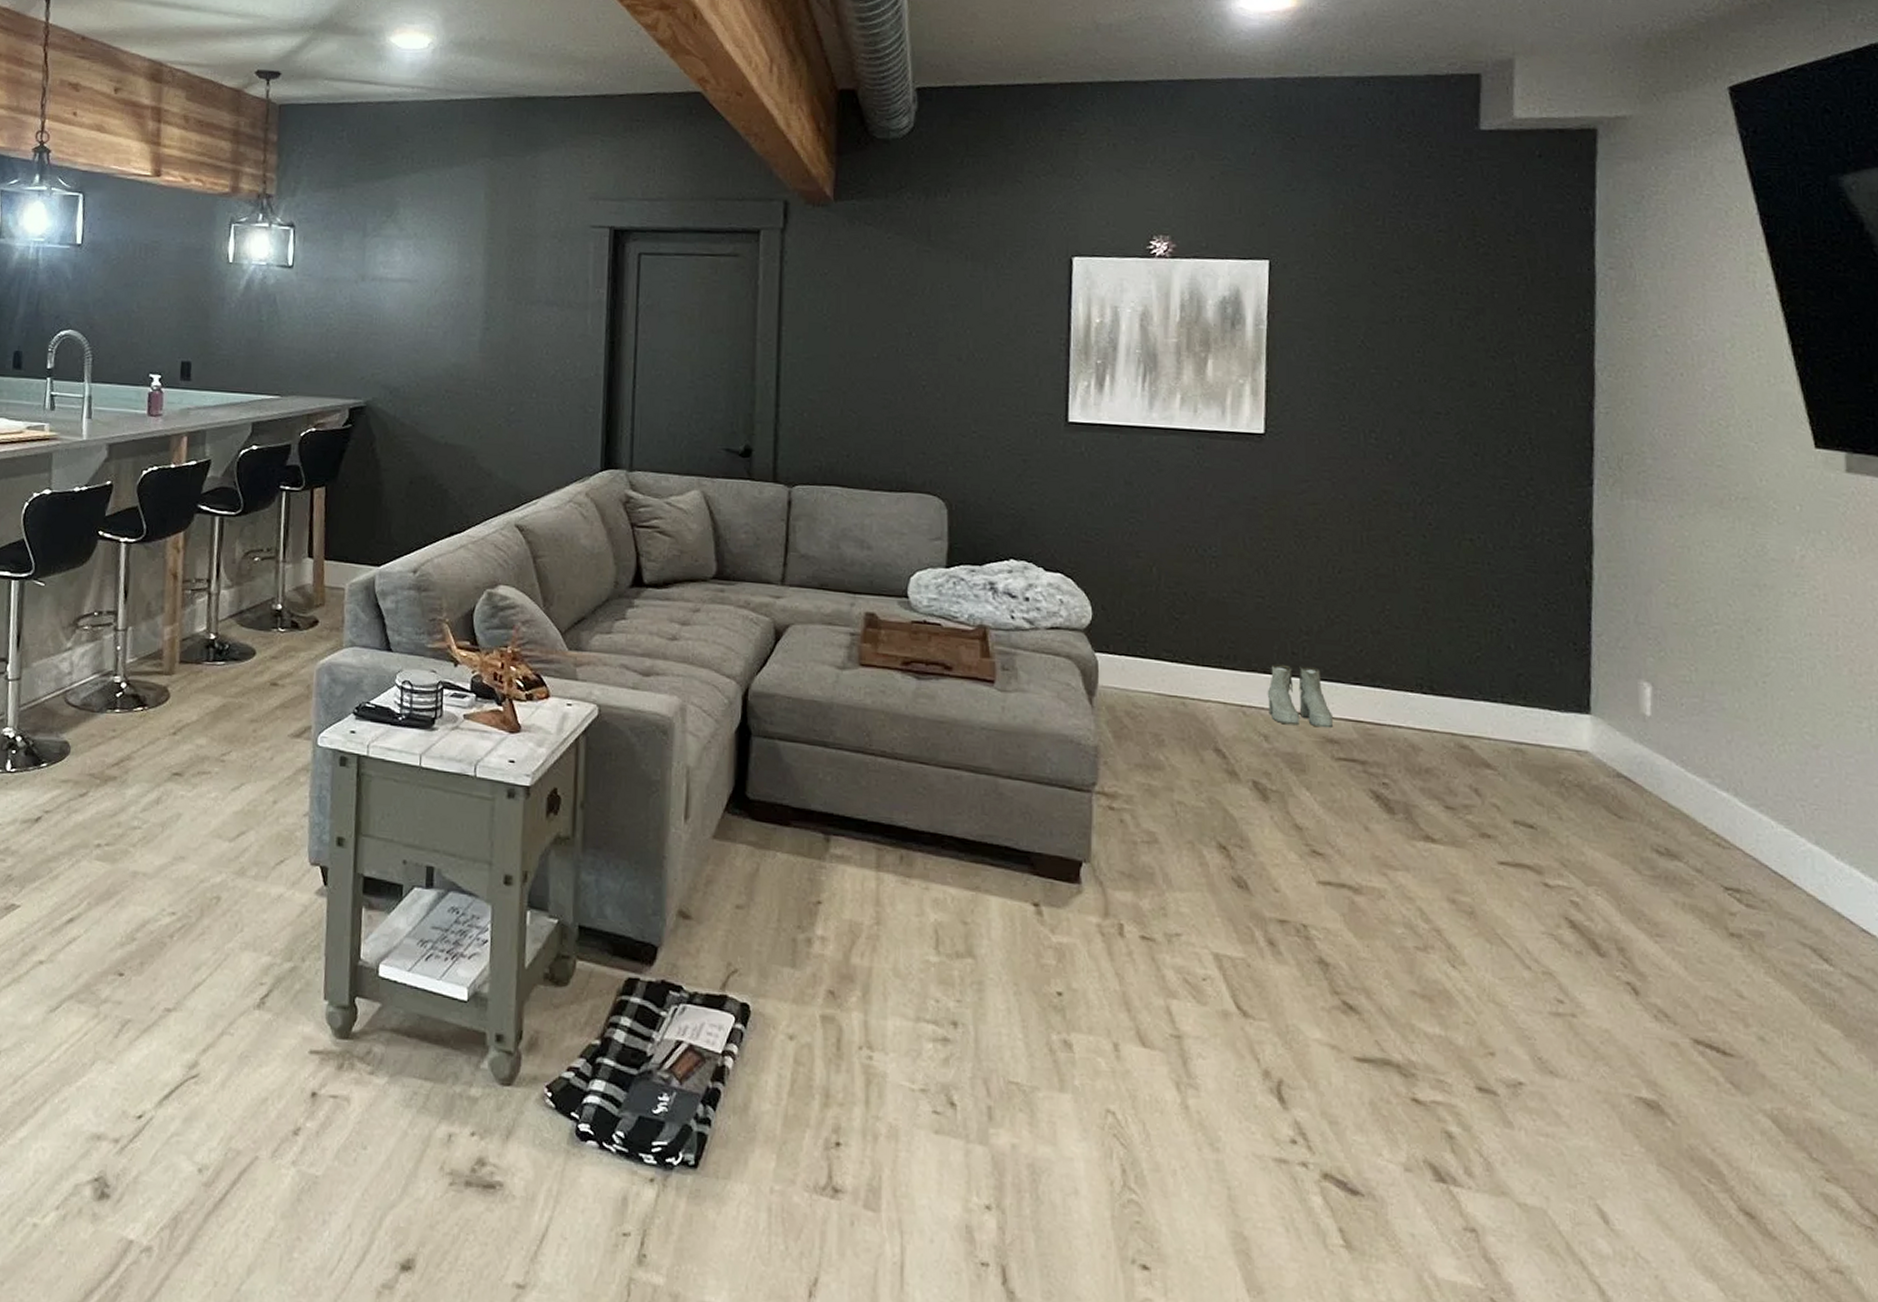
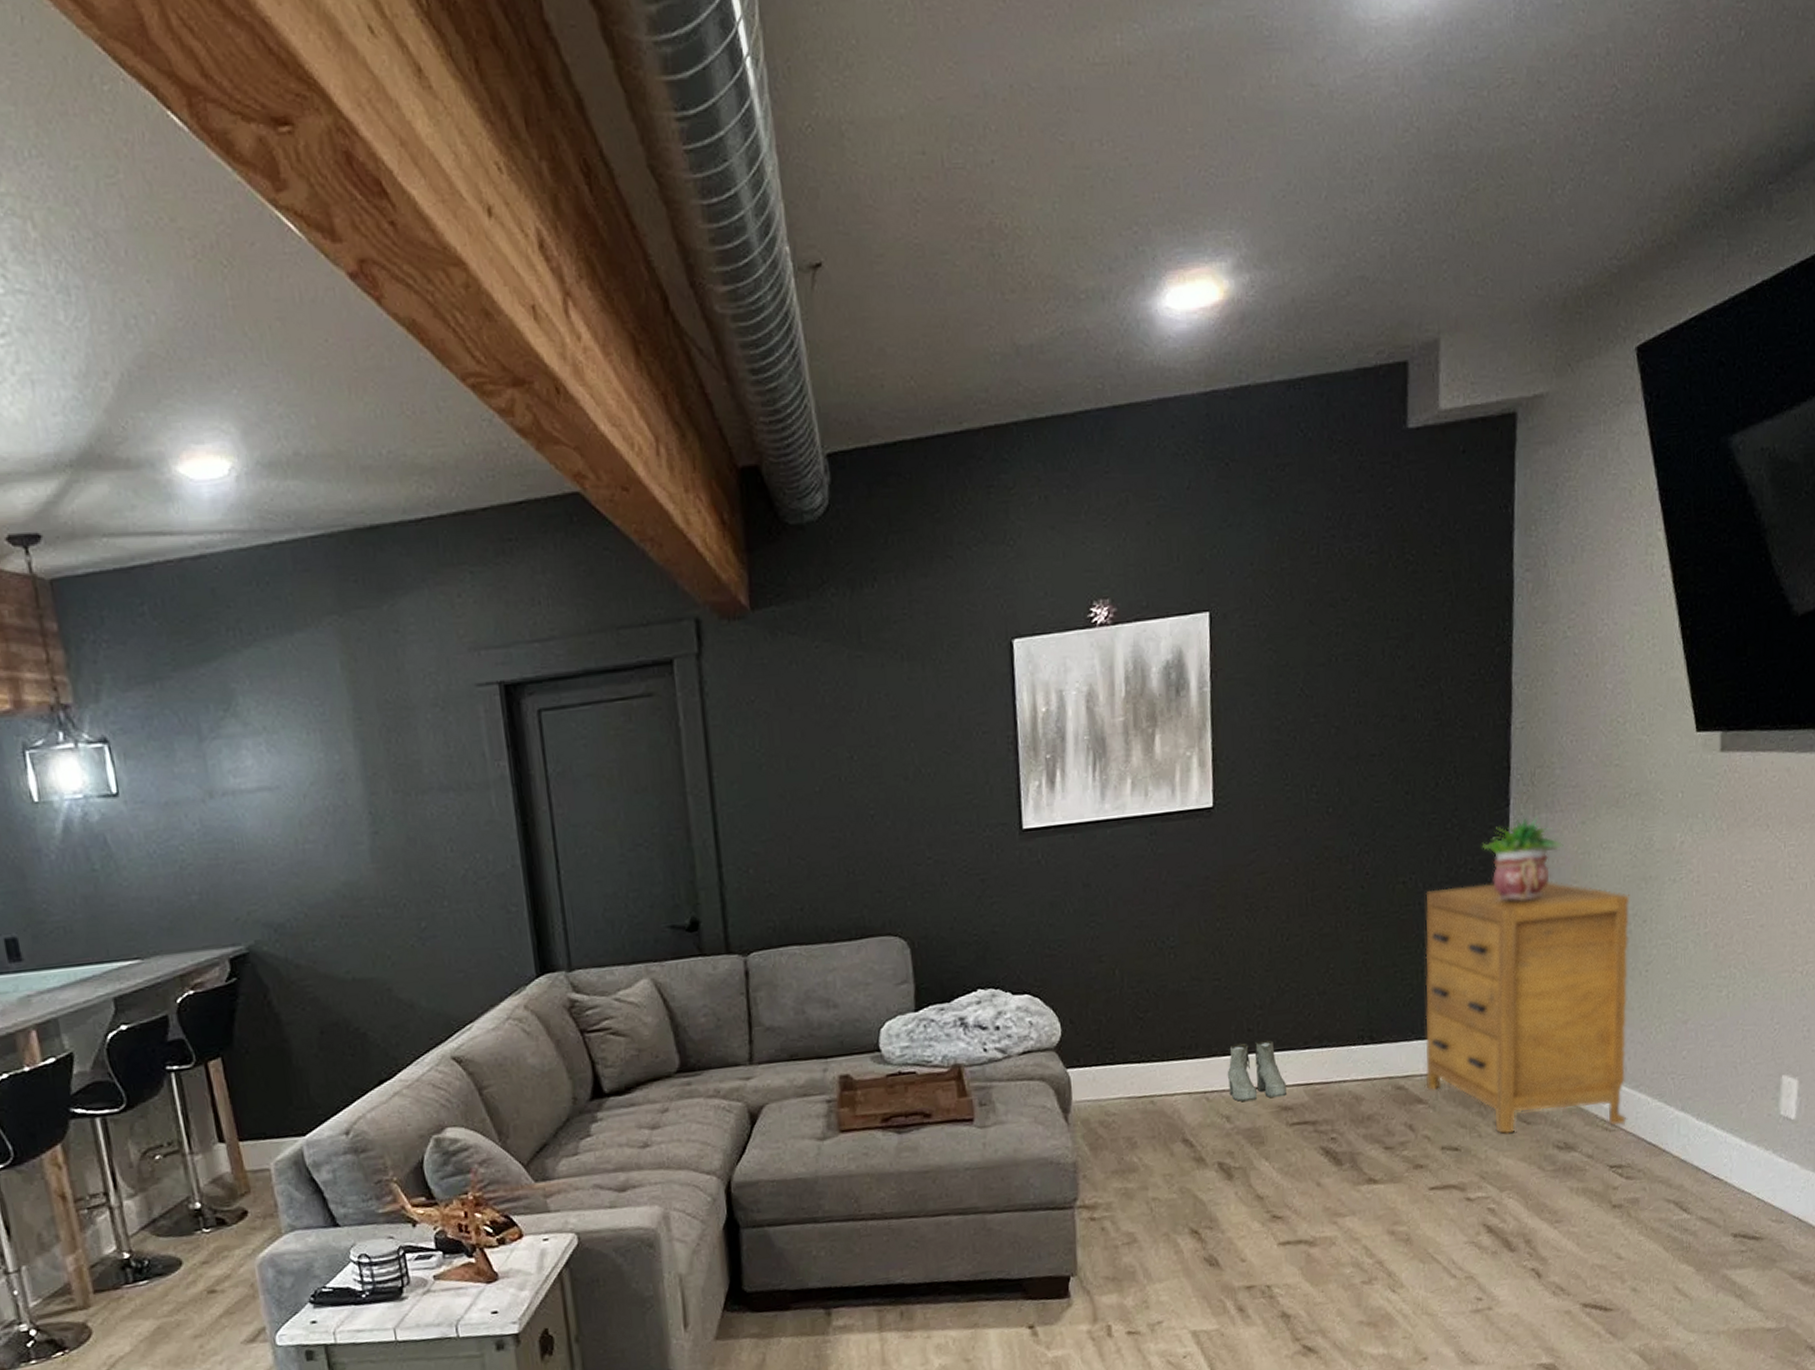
dresser: none [1494,553,1744,844] -> present [1425,881,1630,1135]
potted plant: none [1561,498,1658,583] -> present [1482,815,1564,902]

